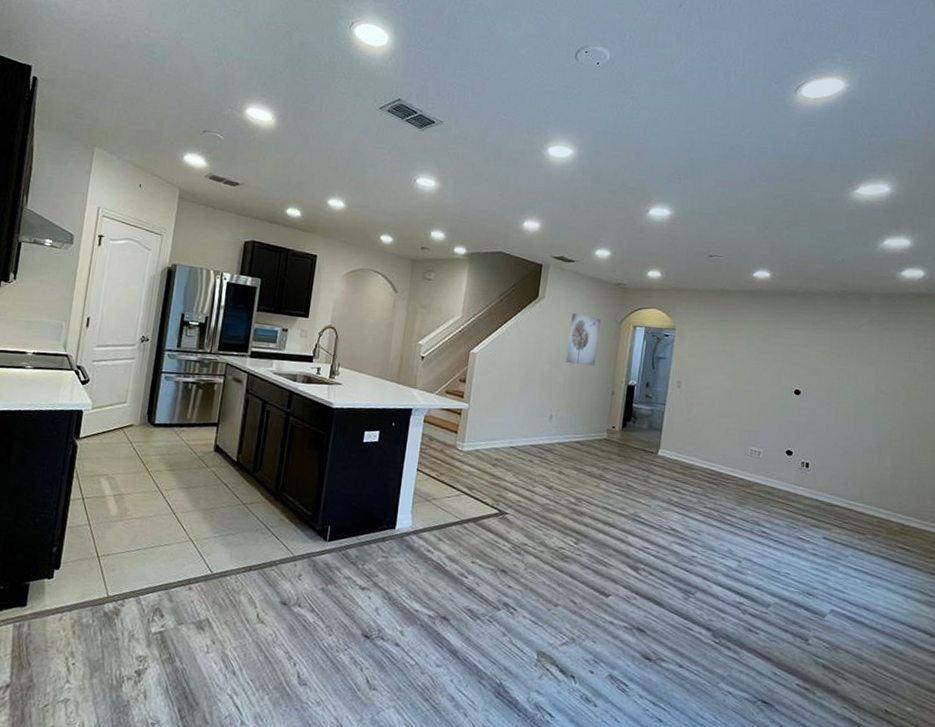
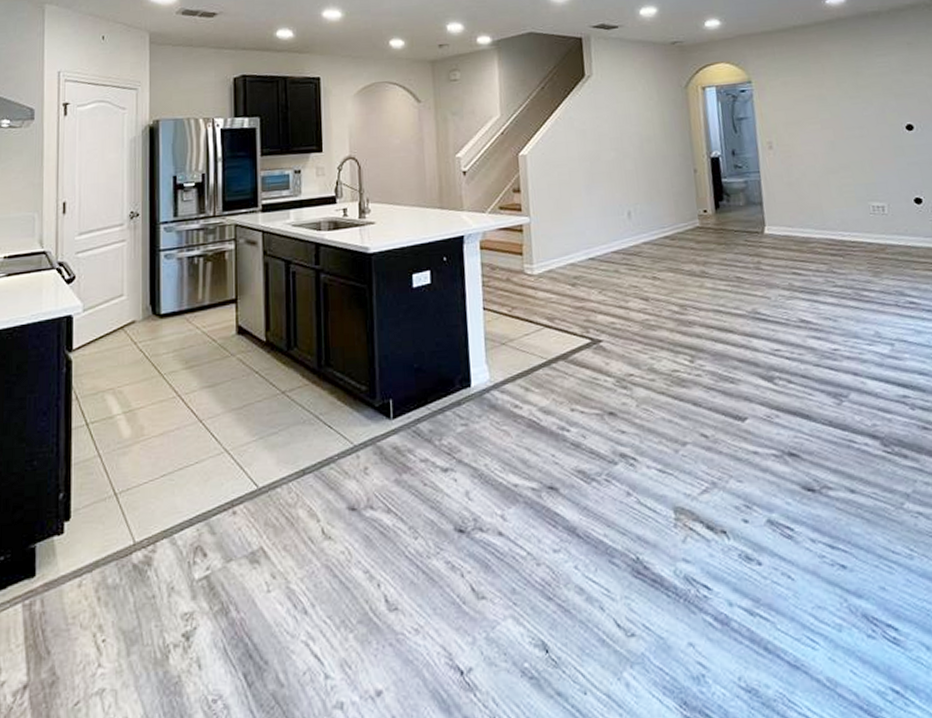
wall art: present [566,313,601,366] -> none [627,85,668,145]

